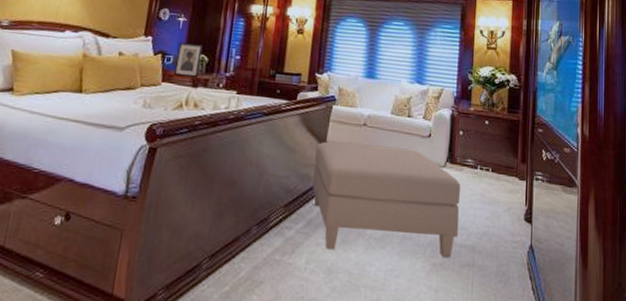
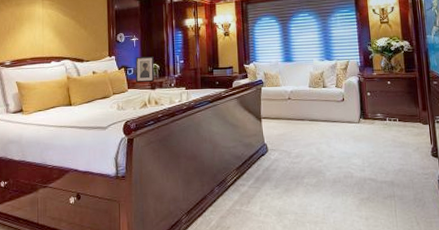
ottoman: present [312,141,461,259] -> none [253,112,378,198]

